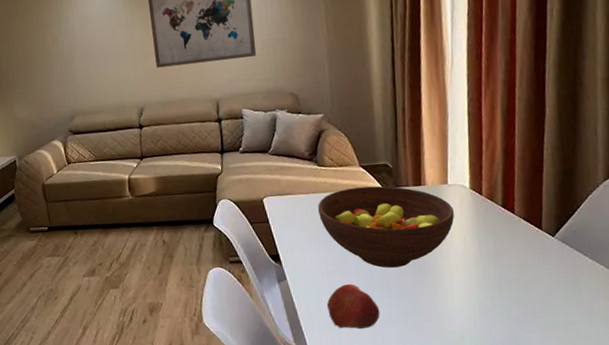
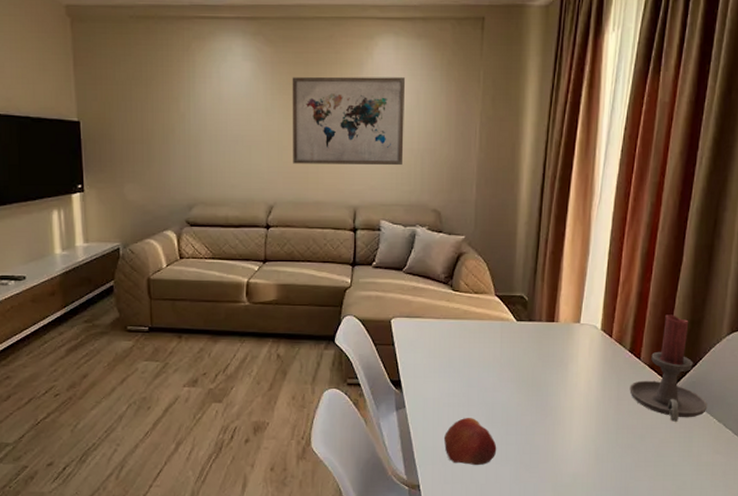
fruit bowl: present [317,185,454,268] -> none [446,317,583,404]
candle holder: none [507,166,593,272] -> present [629,315,708,422]

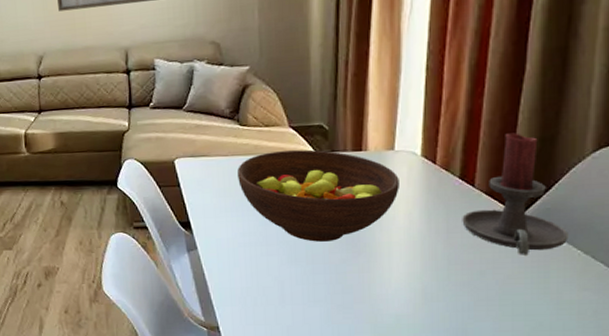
apple: present [443,418,497,465] -> none [241,257,303,306]
fruit bowl: none [446,317,583,404] -> present [236,149,399,242]

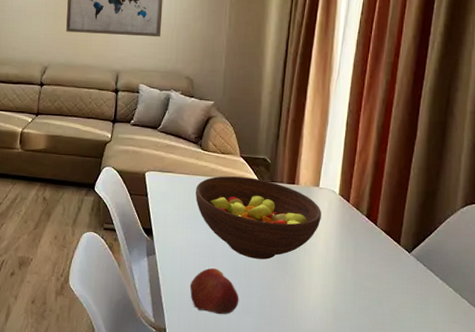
apple: none [241,257,303,306] -> present [189,268,239,314]
candle holder: present [462,133,569,255] -> none [366,184,443,288]

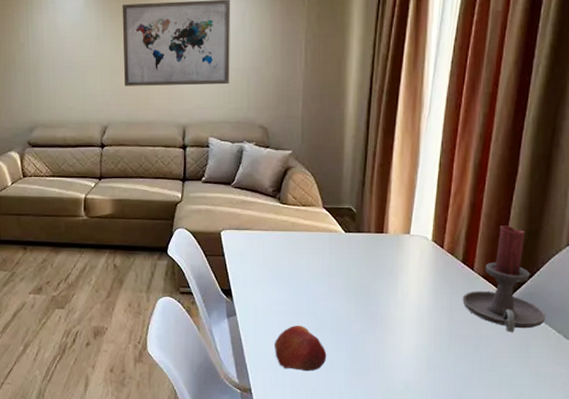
fruit bowl: present [195,176,321,260] -> none [275,229,413,313]
candle holder: none [366,184,443,288] -> present [462,225,546,332]

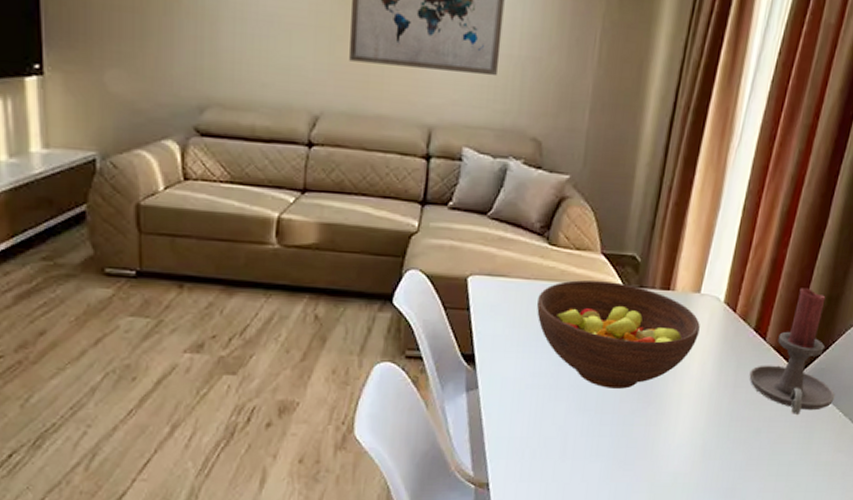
apple: present [274,326,327,371] -> none [523,403,587,460]
fruit bowl: none [275,229,413,313] -> present [536,280,700,389]

